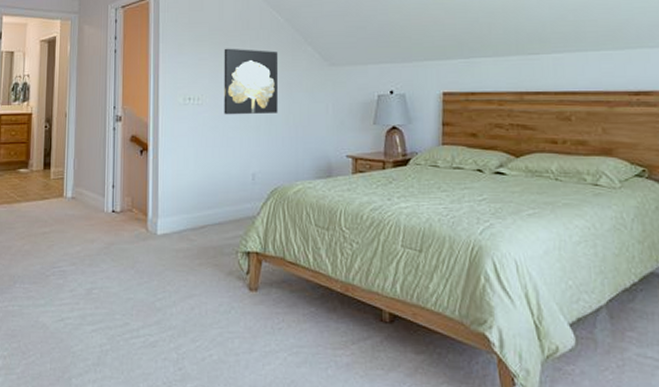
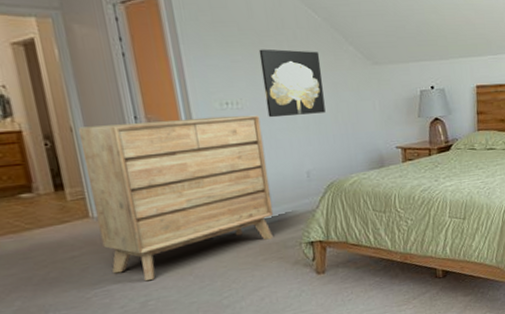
dresser: none [68,110,216,268] -> present [77,115,274,282]

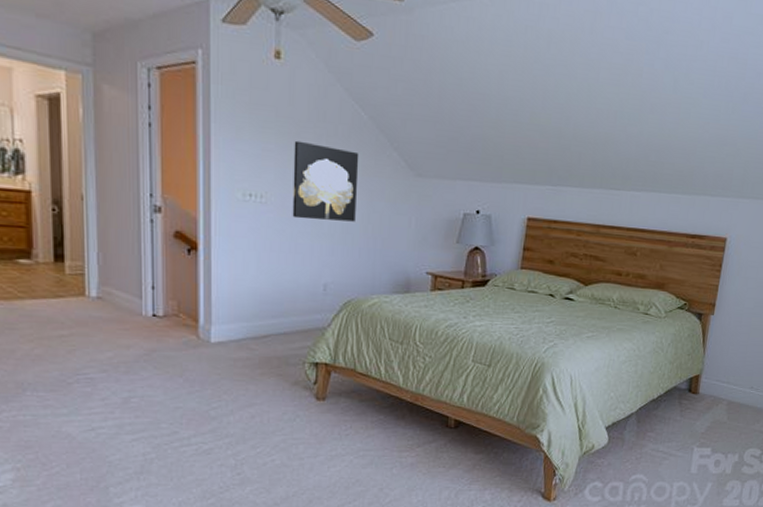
dresser: present [77,115,274,282] -> none [89,196,283,376]

